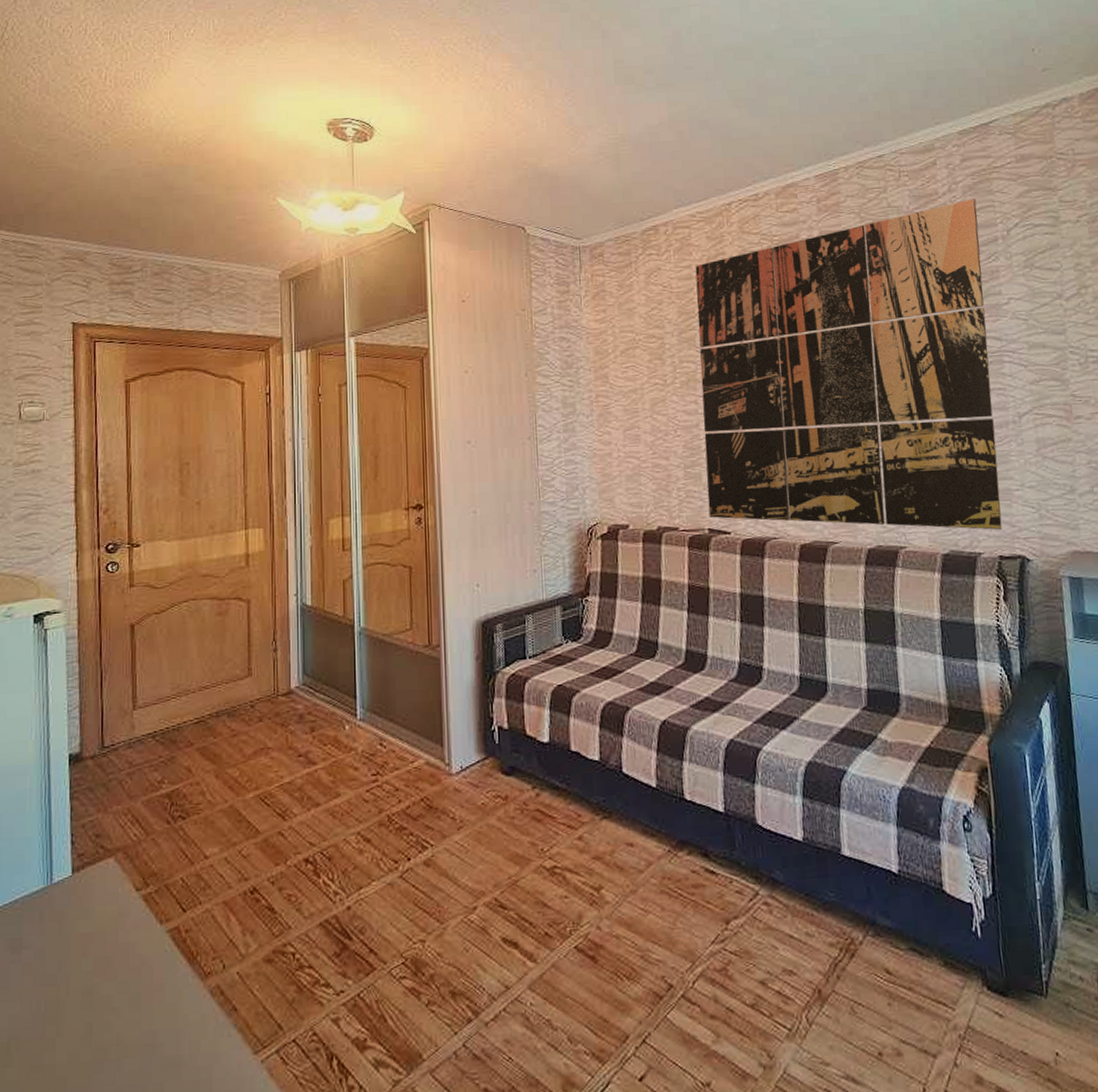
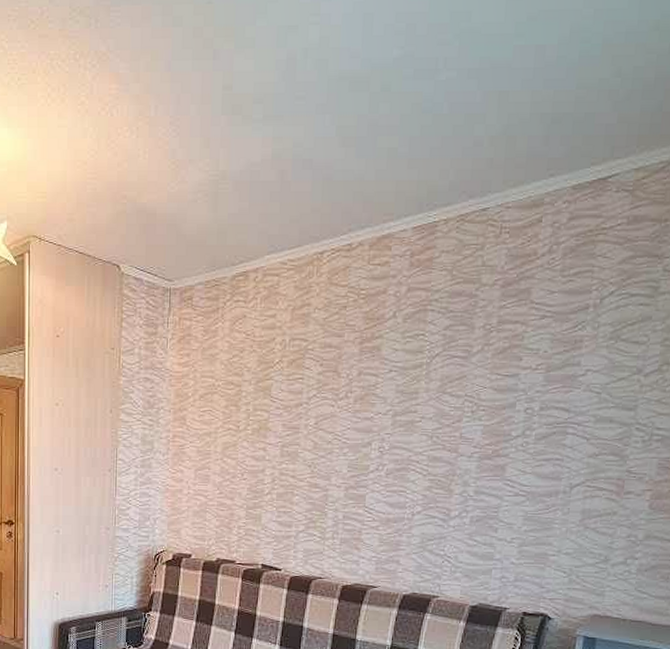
wall art: present [695,199,1003,530] -> none [264,262,575,589]

